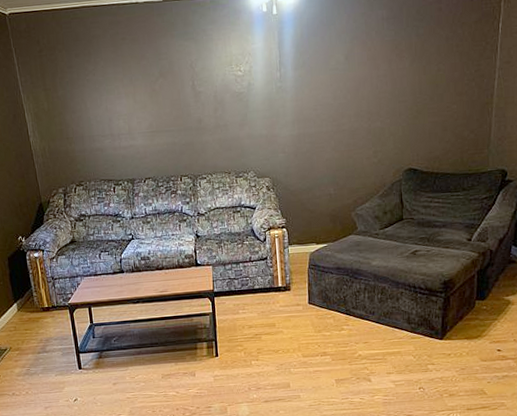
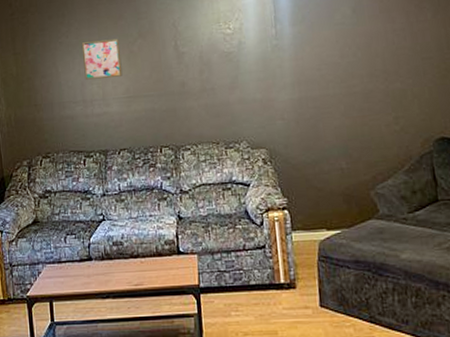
wall art: none [107,77,146,116] -> present [81,38,123,80]

